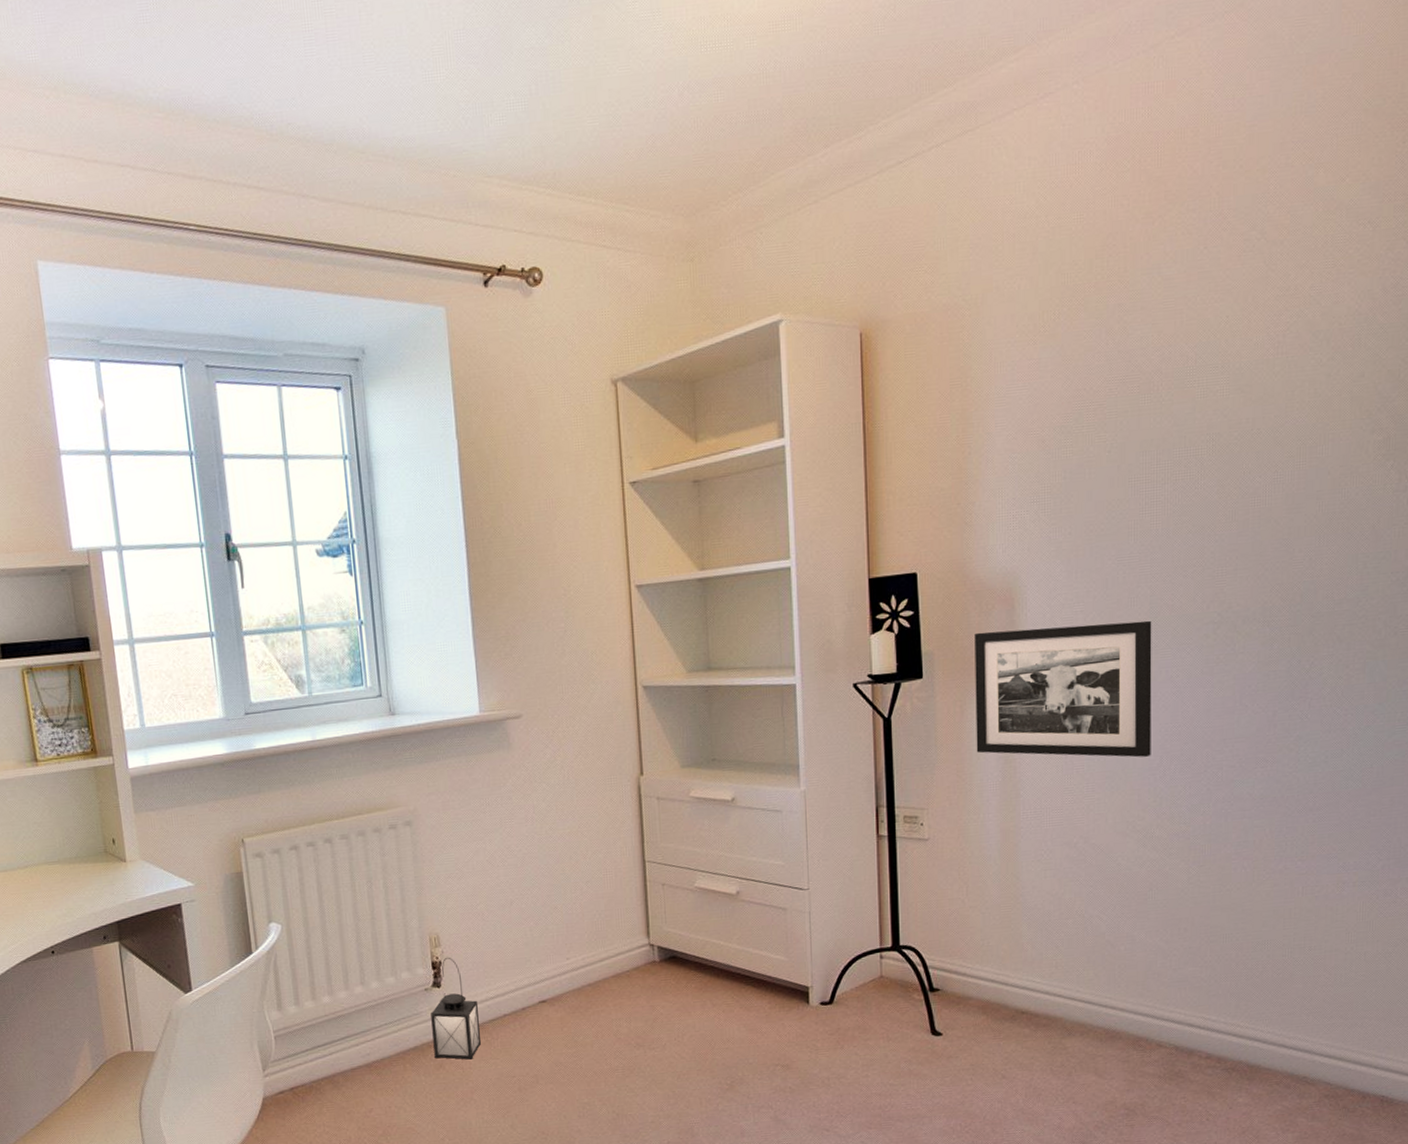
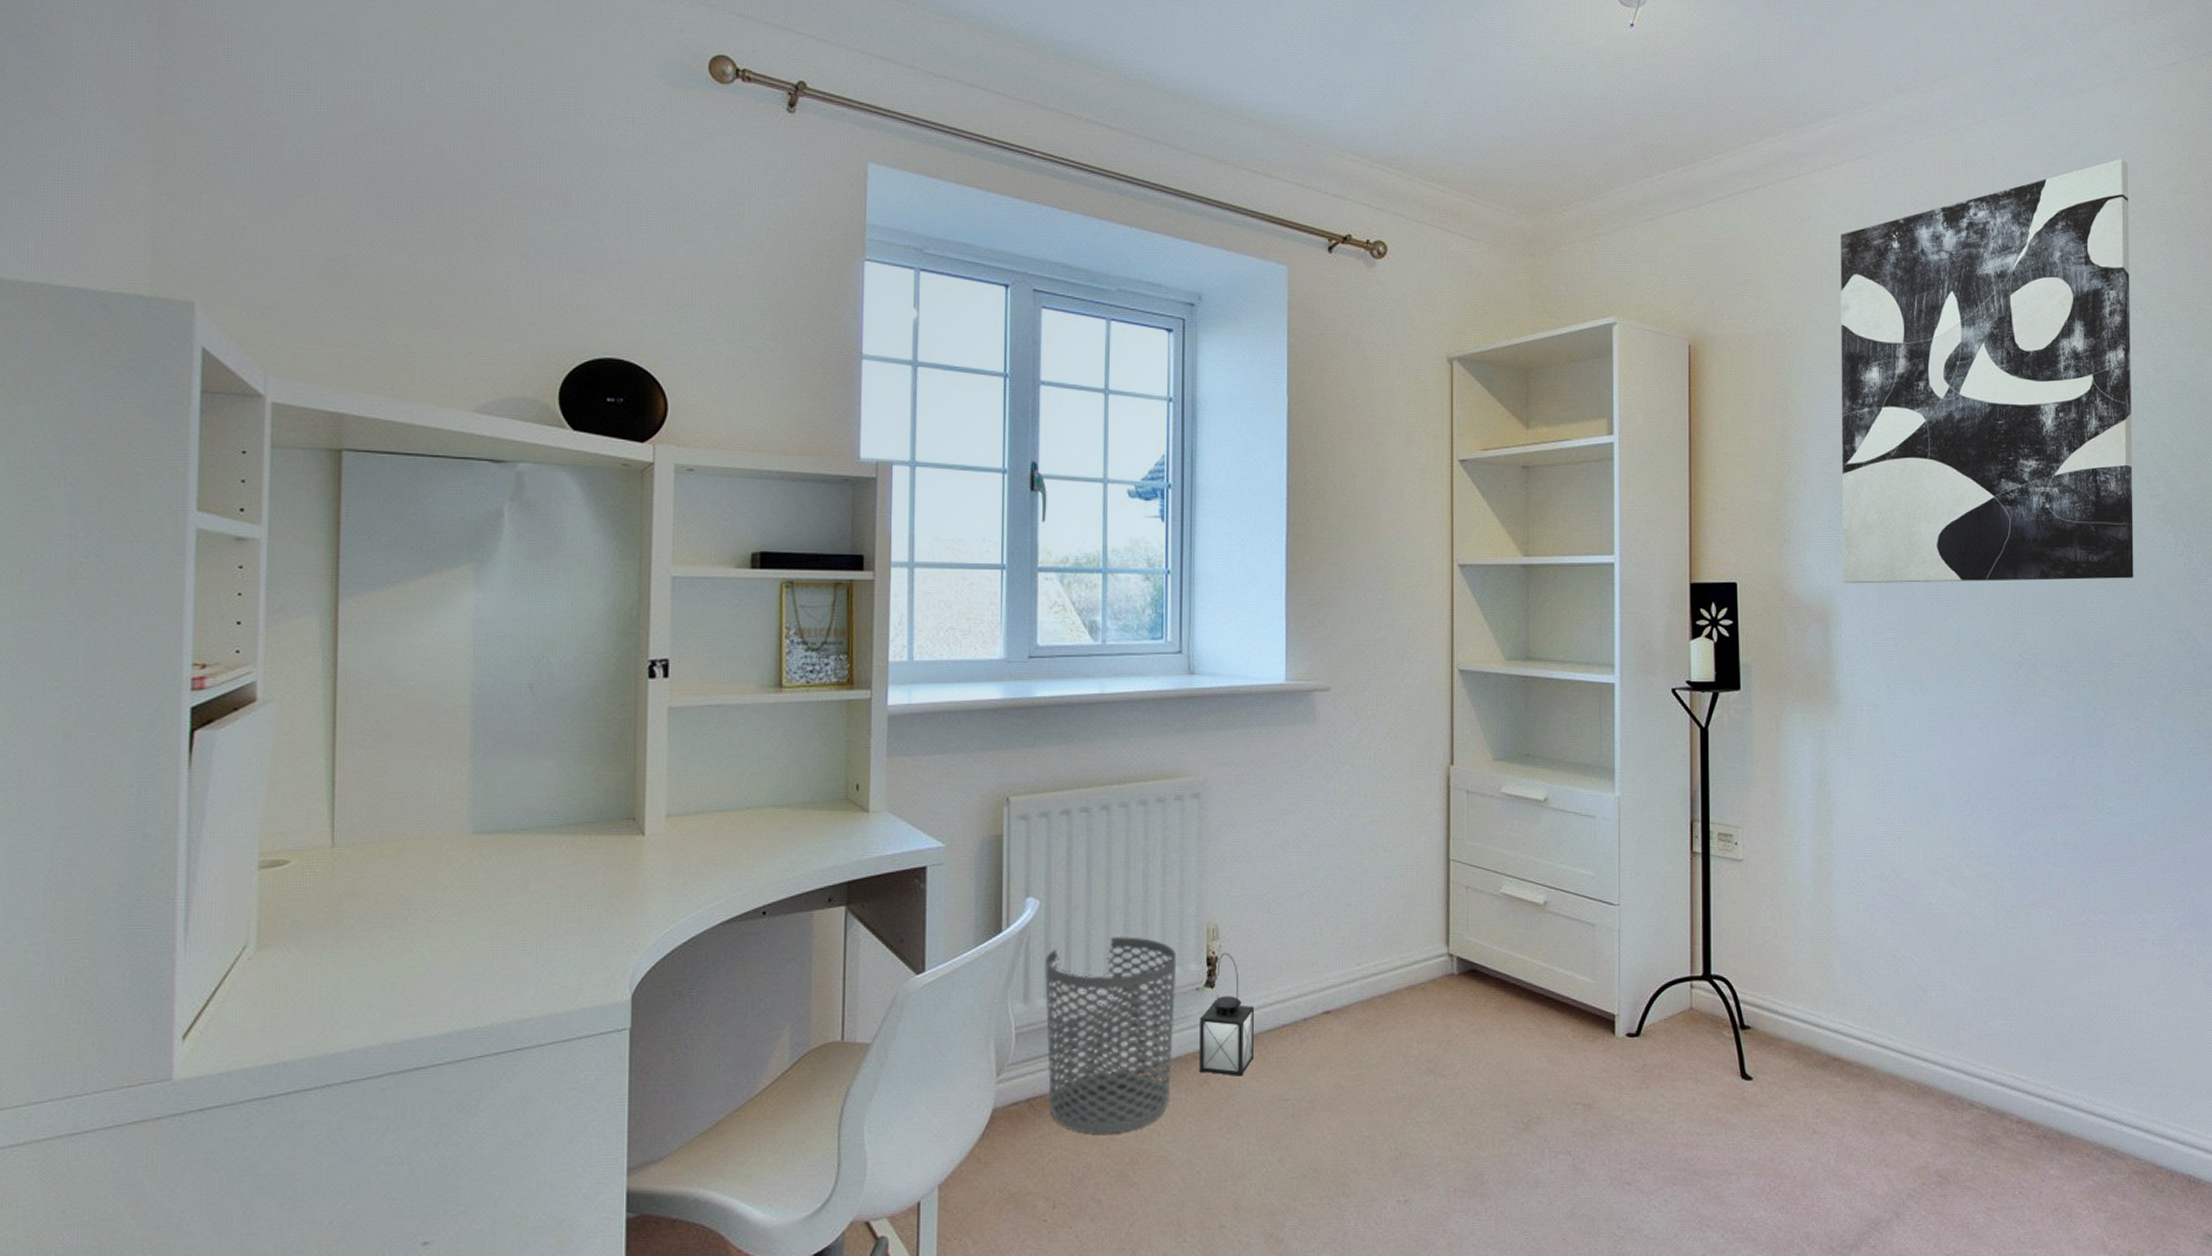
waste bin: none [292,949,411,1113] -> present [1045,935,1177,1134]
picture frame: present [974,620,1152,758] -> none [1791,649,1959,792]
wall art: none [1023,48,1361,562] -> present [1840,158,2134,584]

